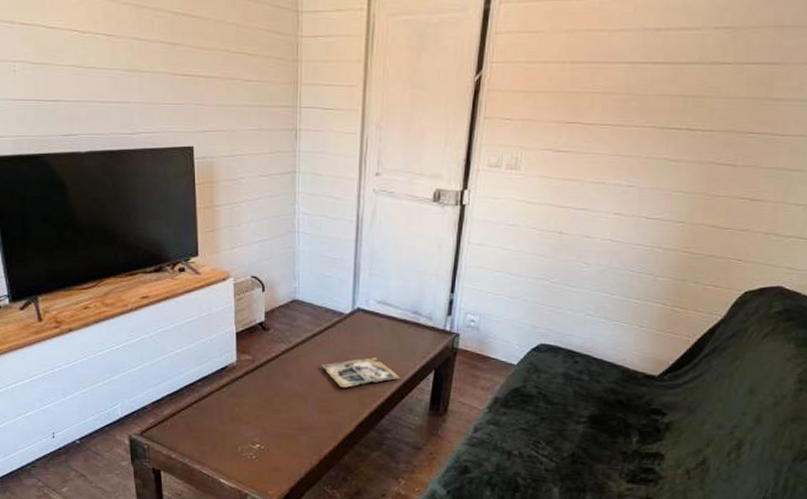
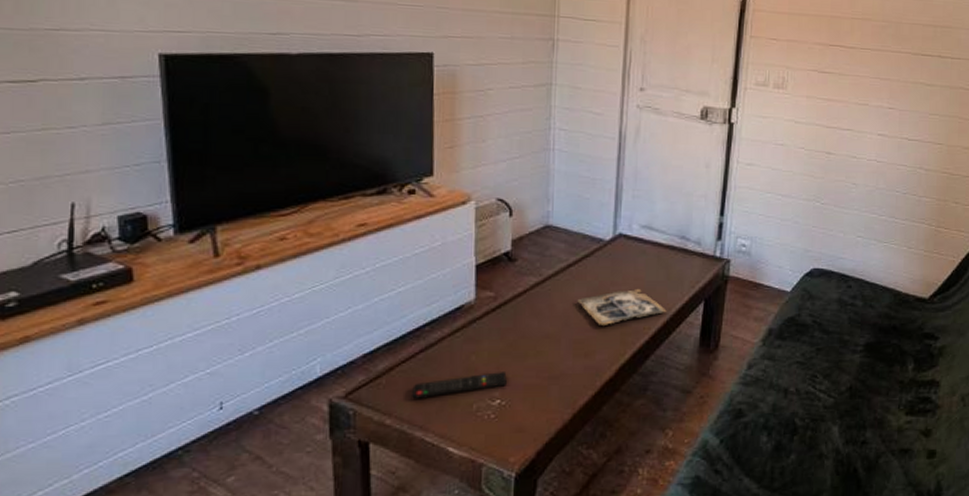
remote control: none [191,422,264,440] -> present [412,372,507,399]

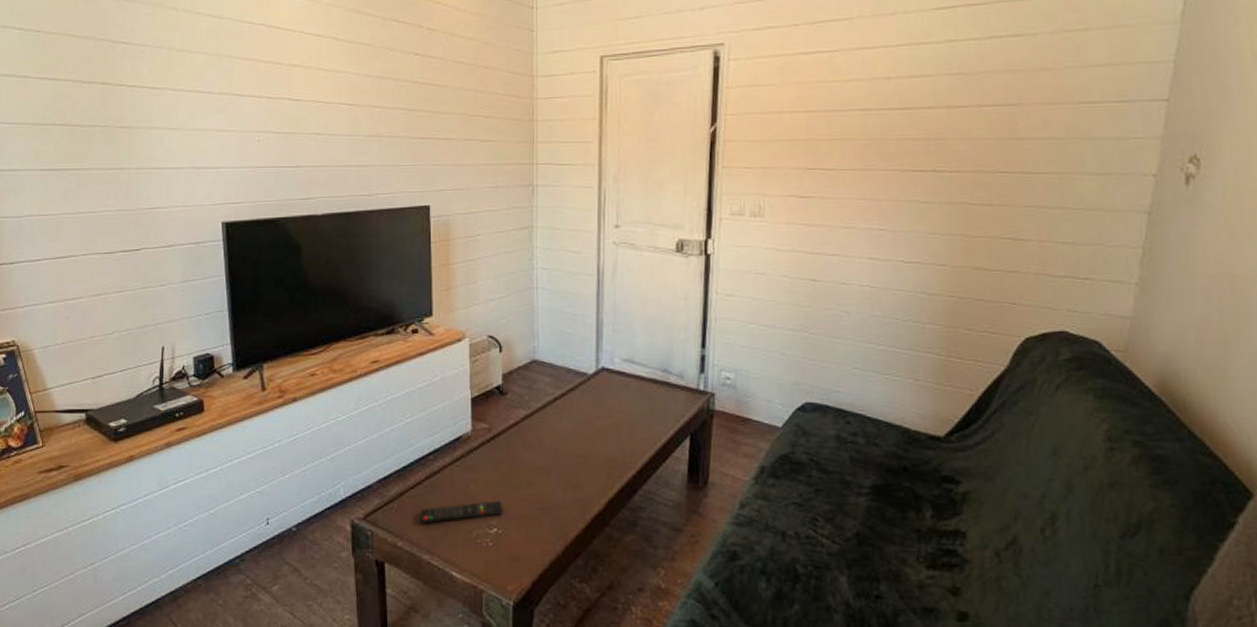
magazine: present [577,289,667,325] -> none [564,423,652,458]

